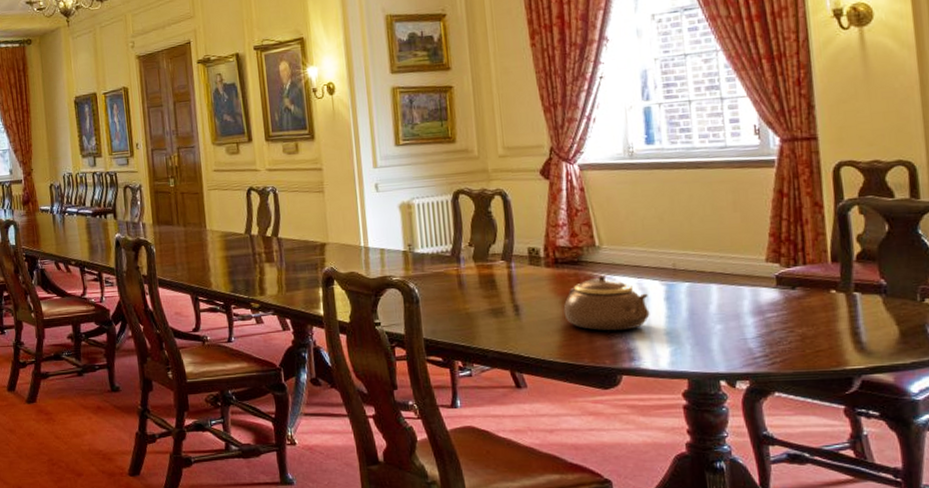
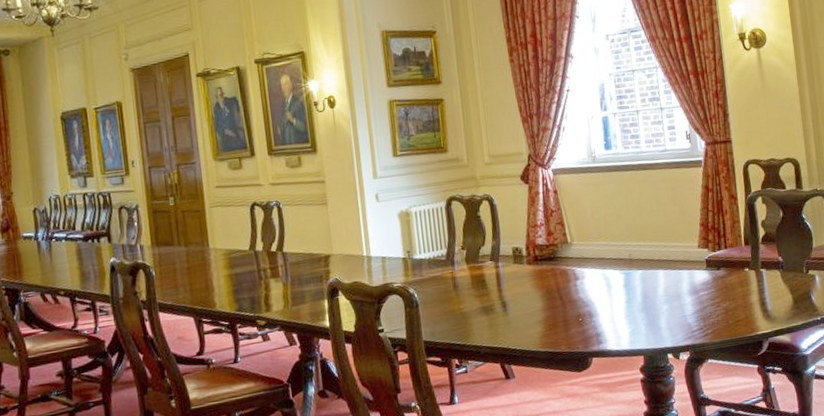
teapot: present [563,274,650,331] -> none [543,268,613,319]

